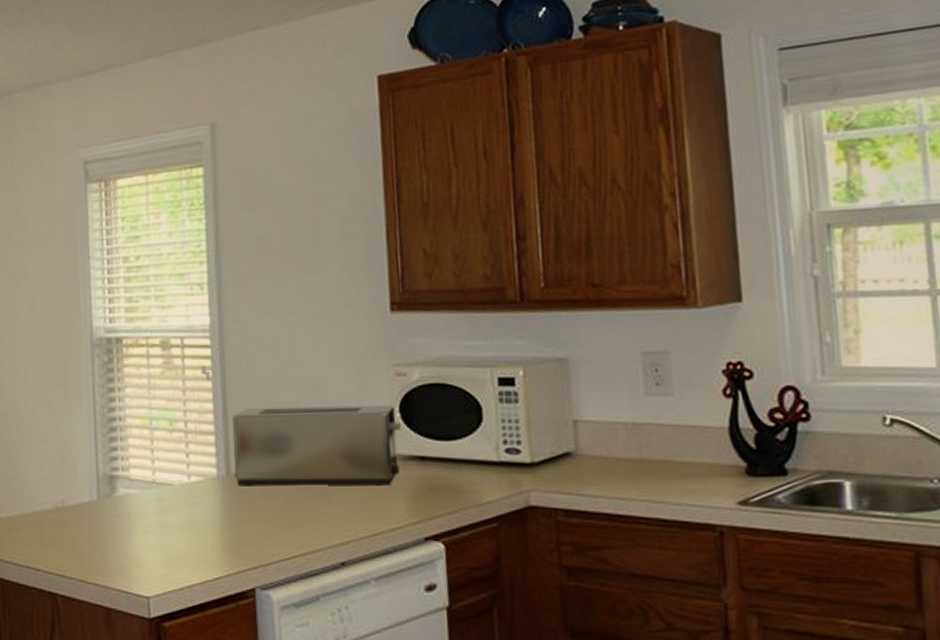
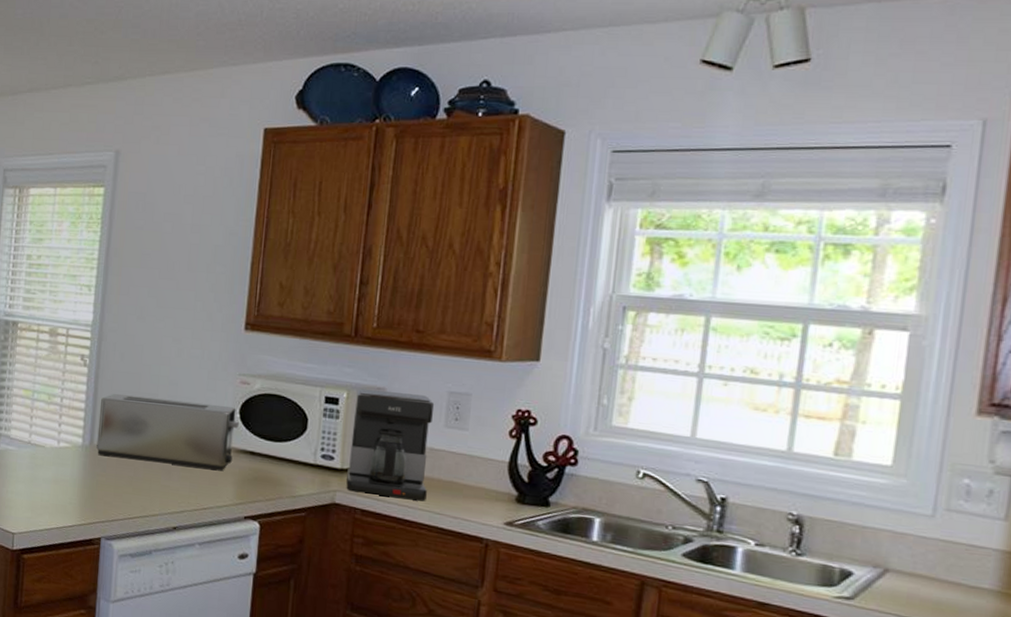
coffee maker: none [533,360,639,491] -> present [346,388,435,501]

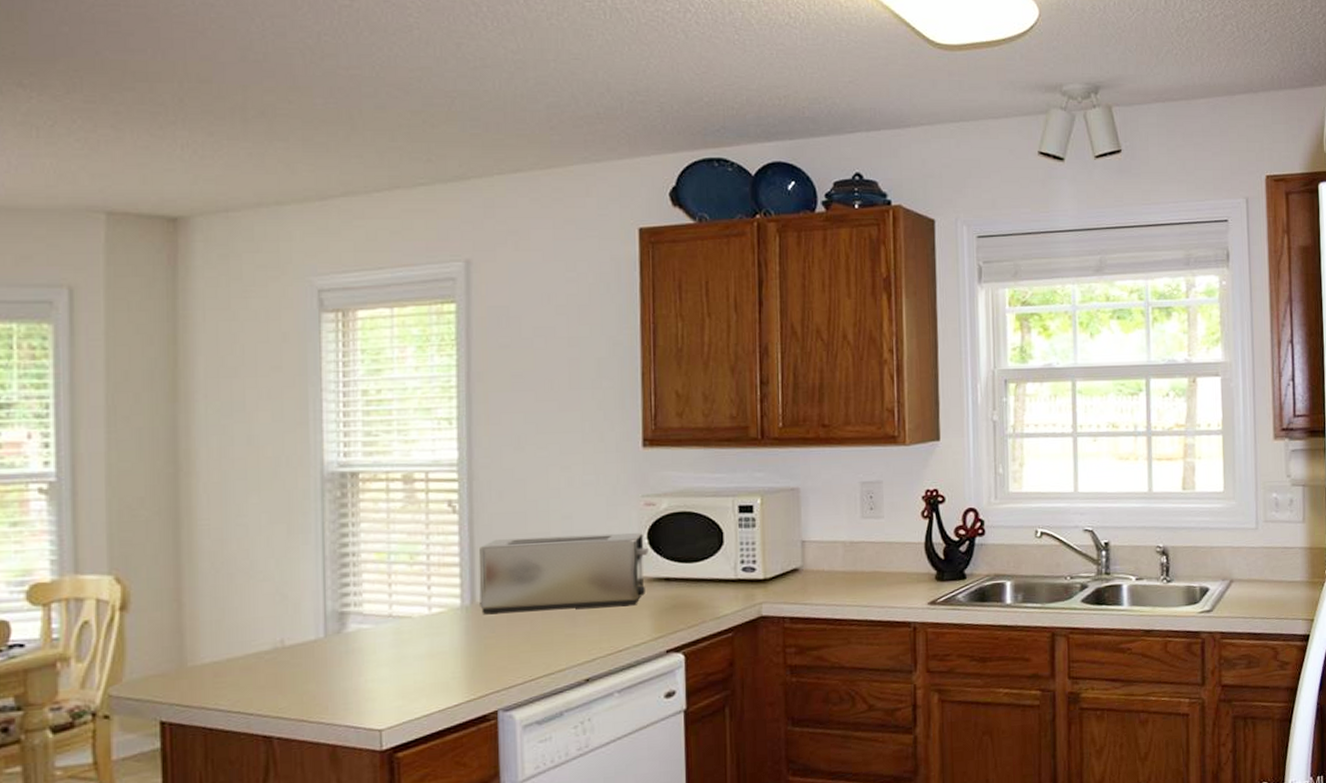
coffee maker: present [346,388,435,501] -> none [769,489,853,602]

